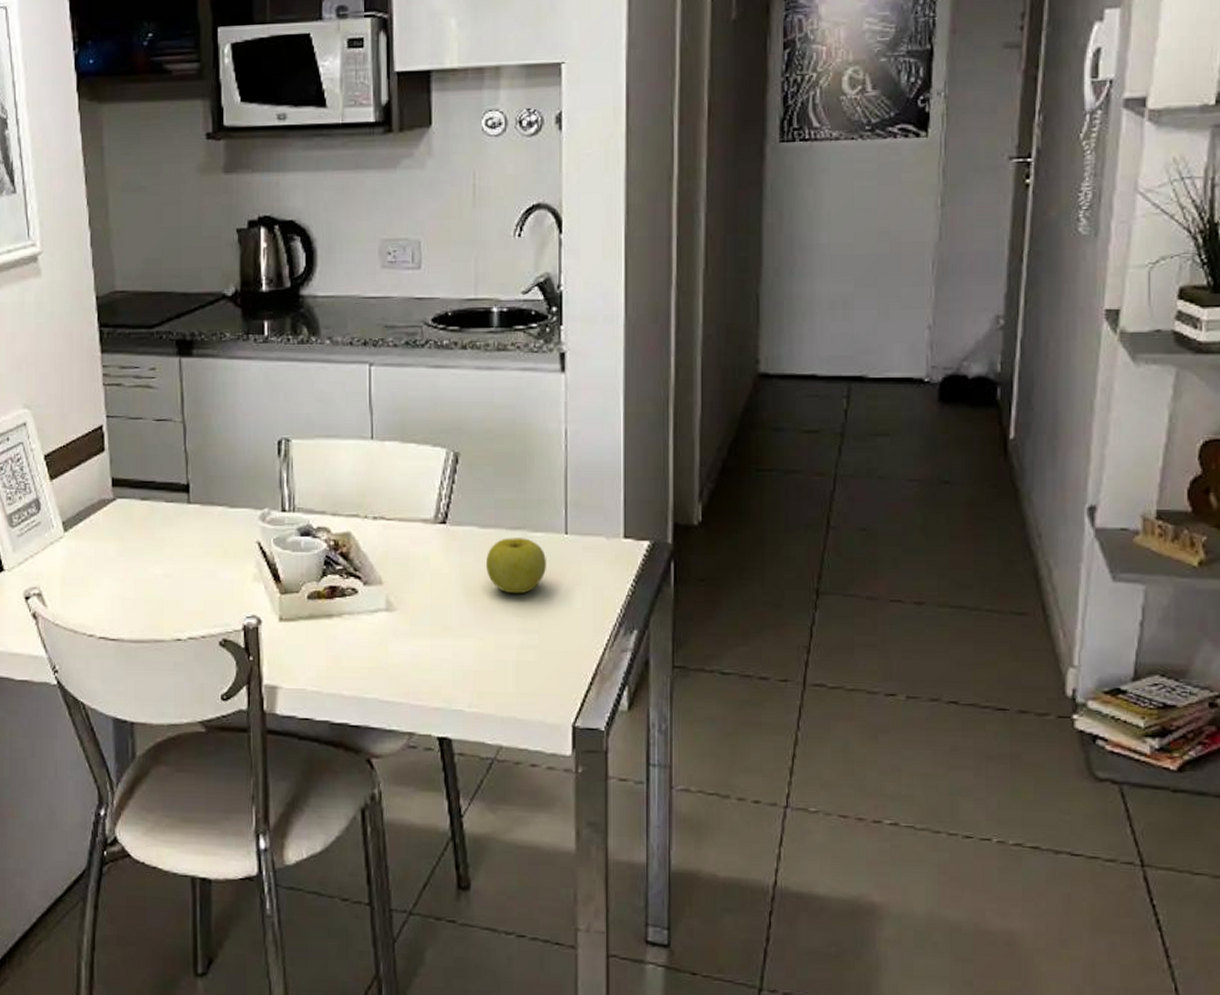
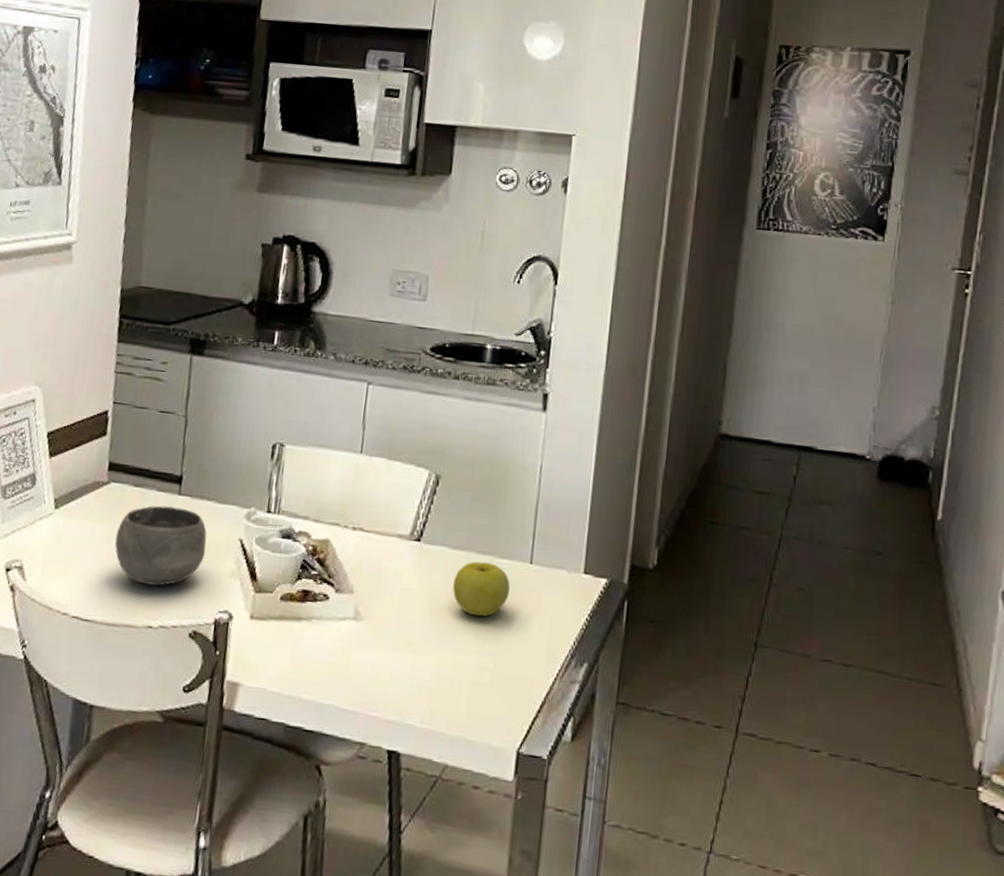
ceramic bowl: none [130,517,223,598] -> present [115,505,207,586]

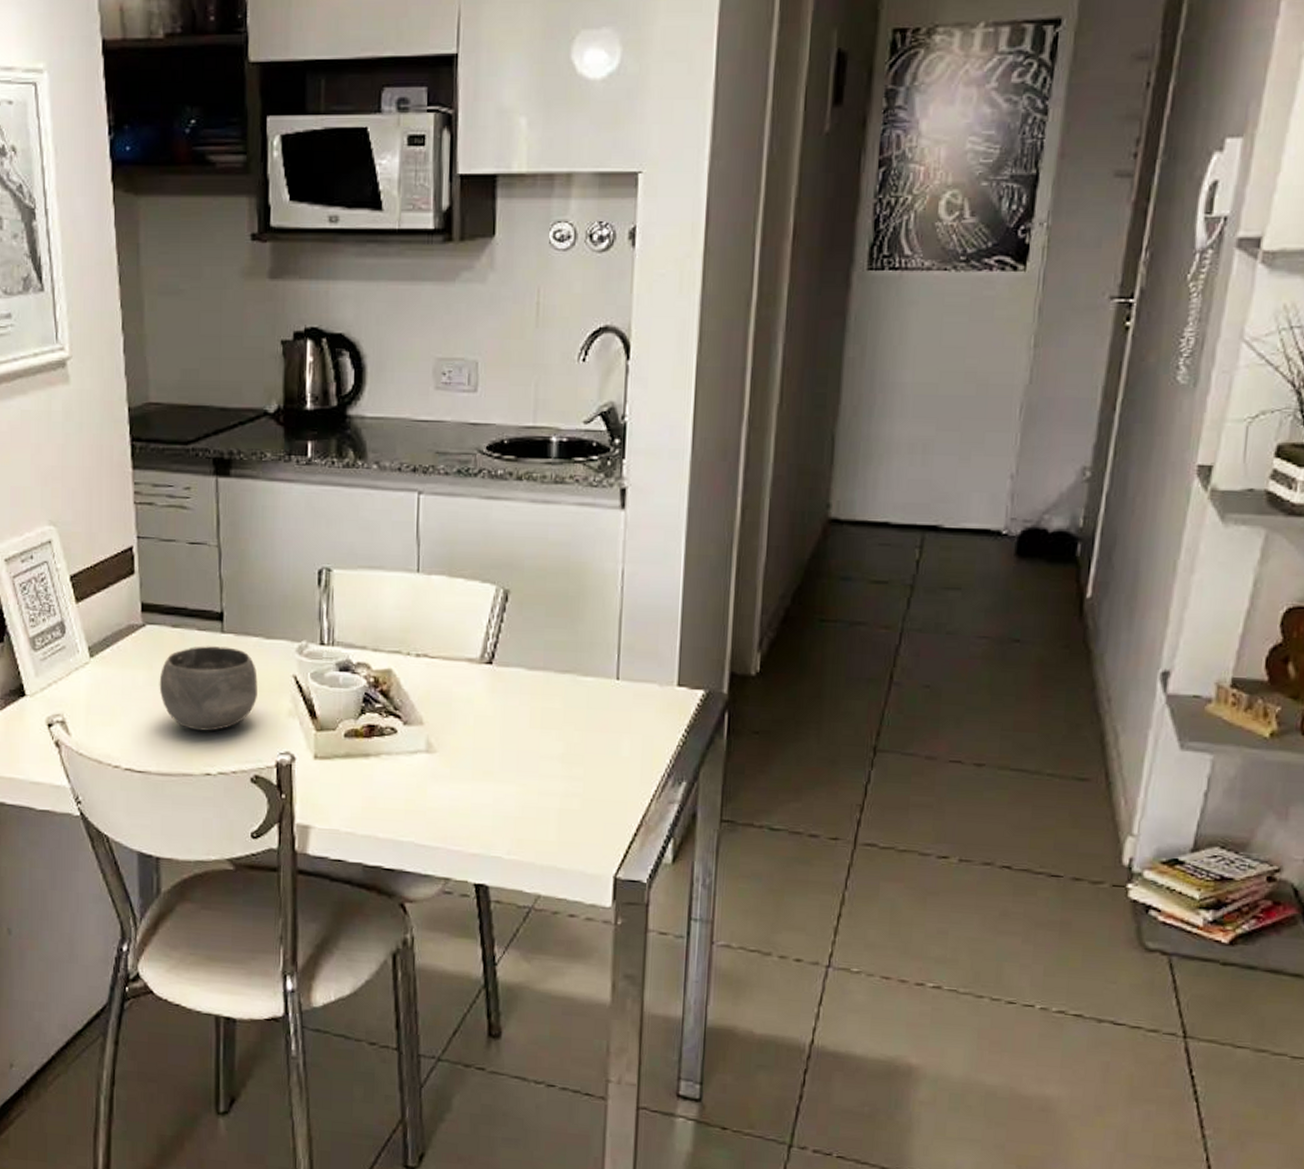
apple: present [453,561,510,617] -> none [532,681,595,740]

